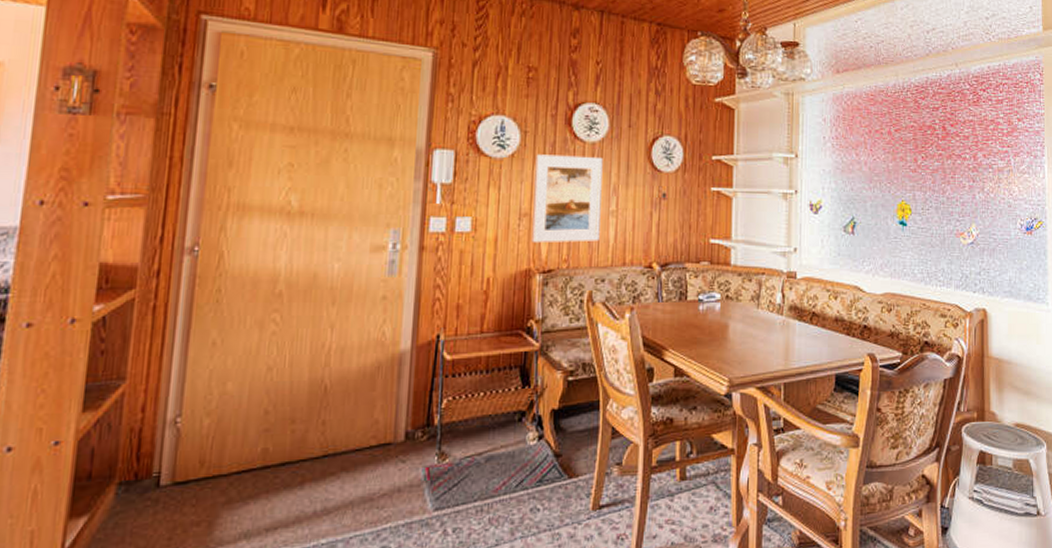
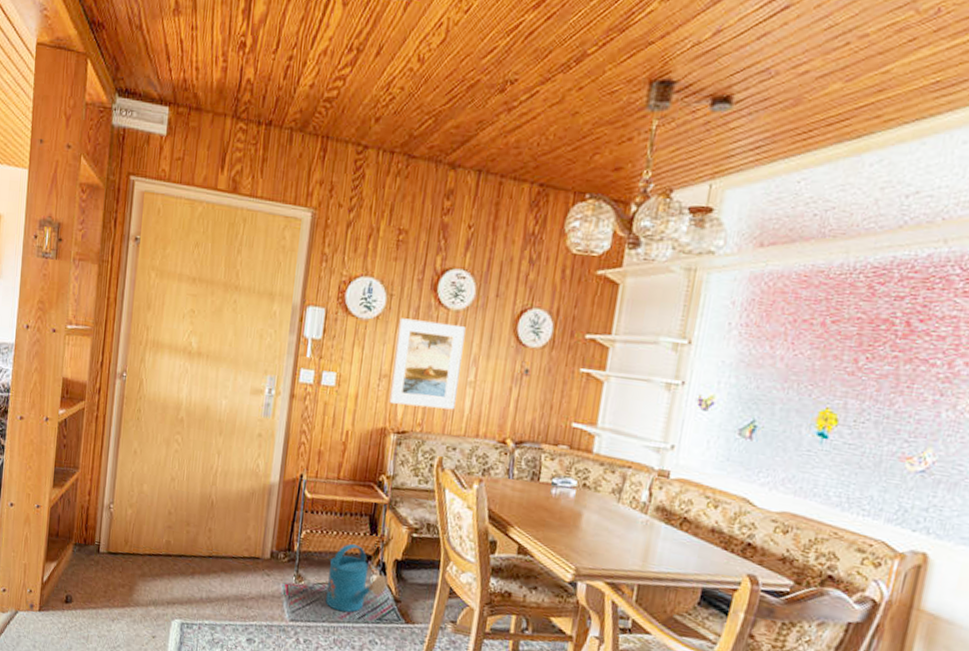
watering can: none [476,401,545,484] -> present [326,543,387,613]

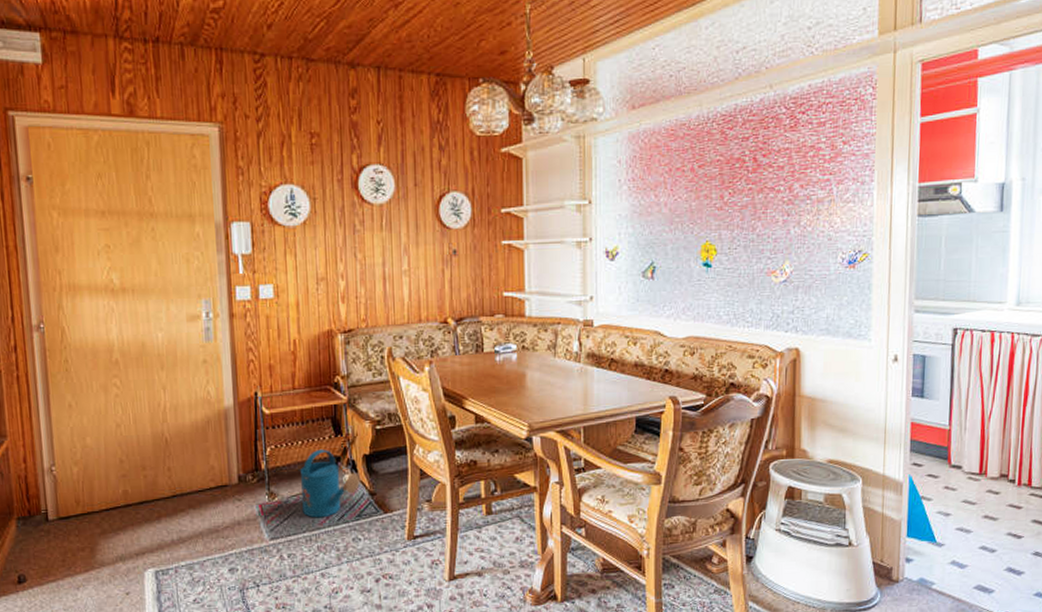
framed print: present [389,318,466,410] -> none [327,218,395,306]

